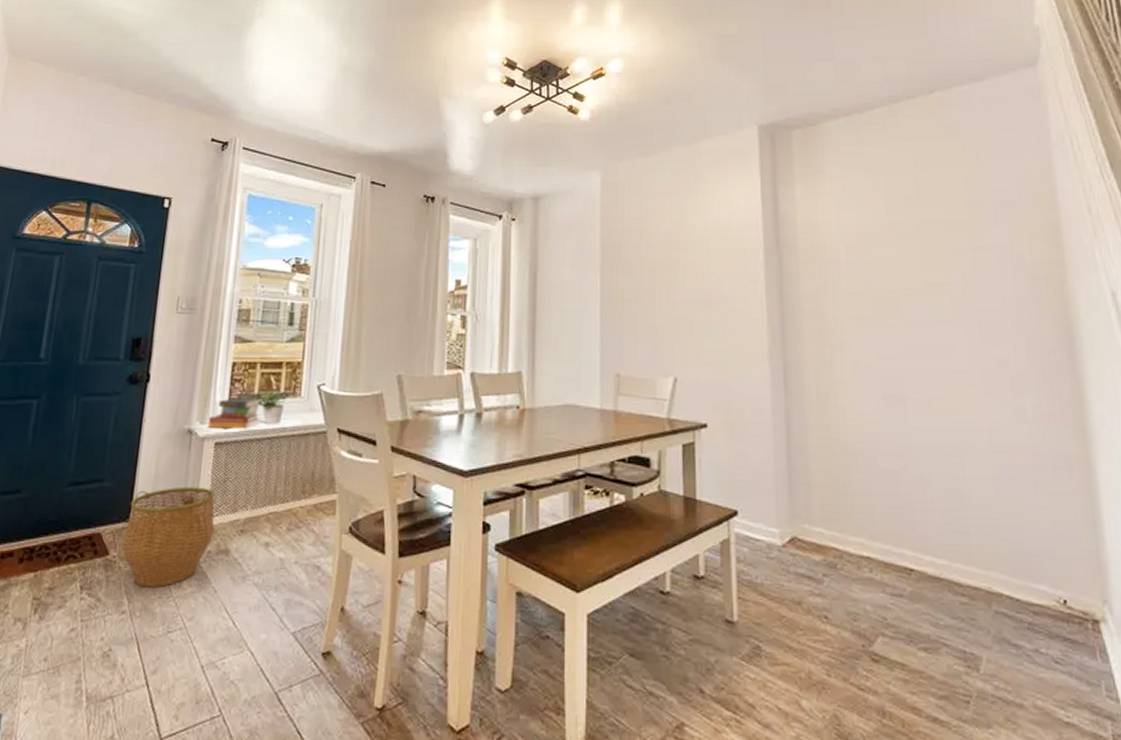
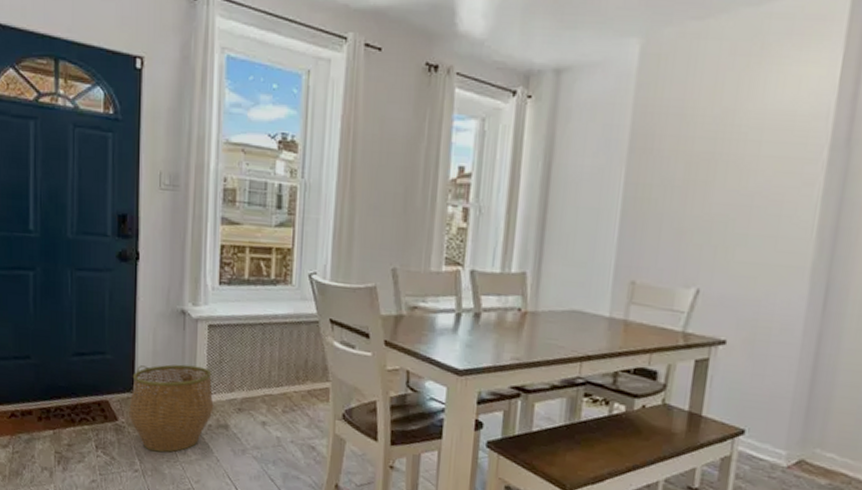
books: present [207,398,261,430] -> none [200,281,252,314]
potted plant: present [257,390,286,426] -> none [247,275,277,312]

